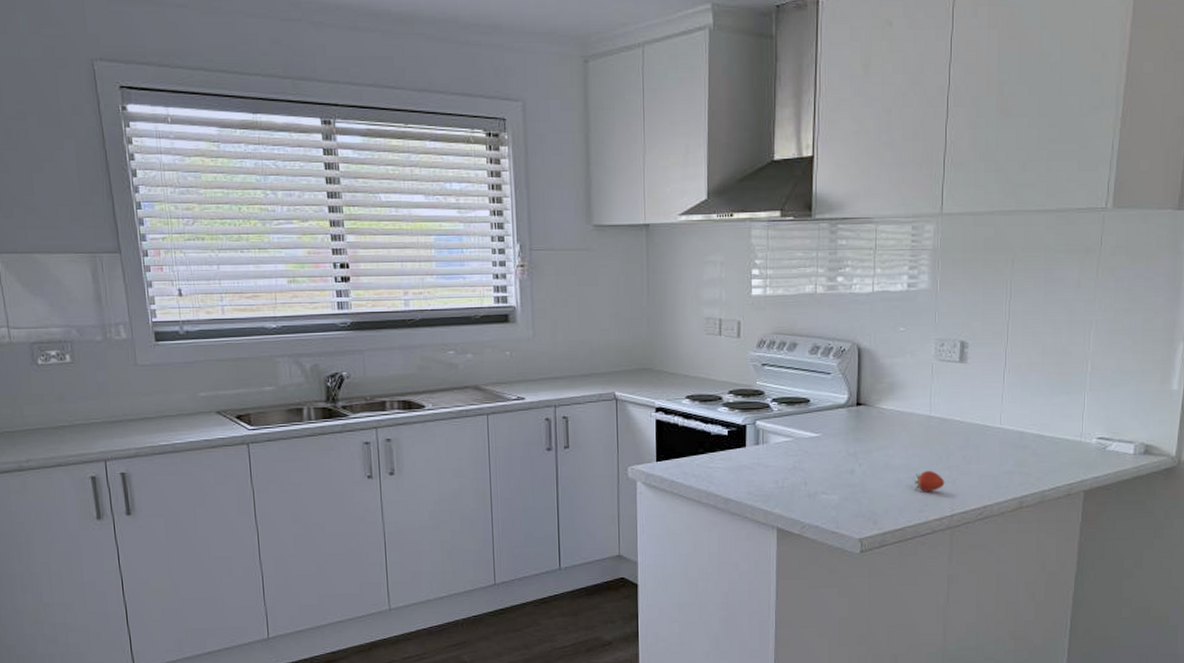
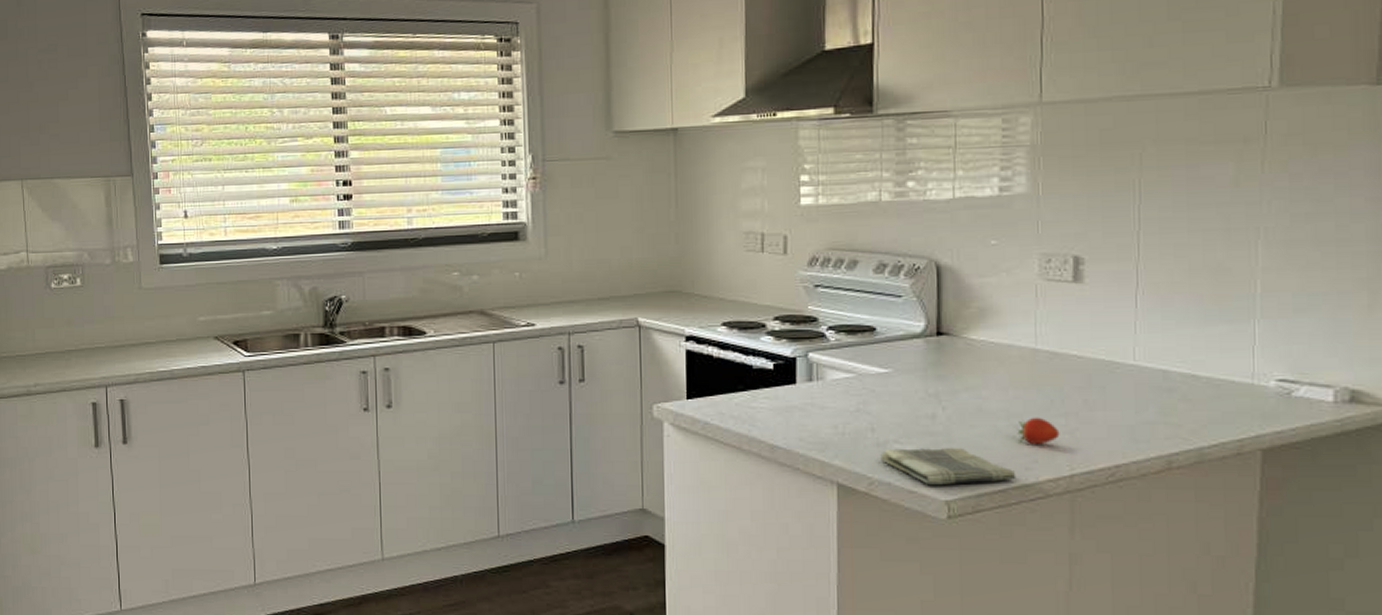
dish towel: none [811,496,912,527] -> present [880,448,1017,486]

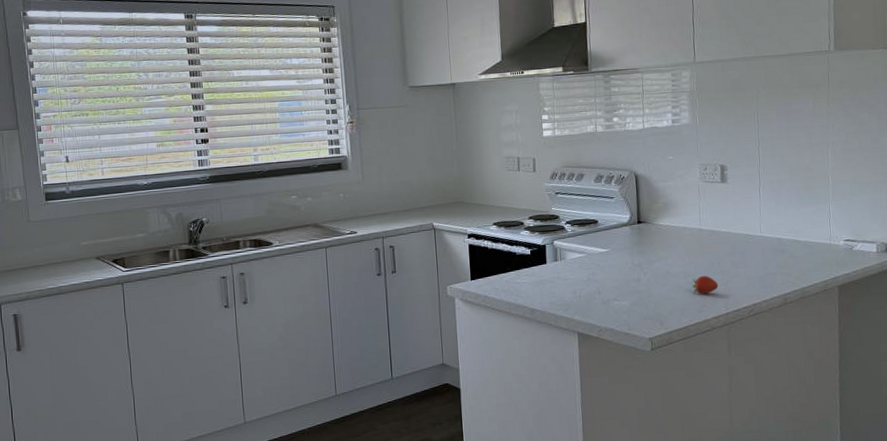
dish towel: present [880,448,1017,486] -> none [605,301,693,328]

